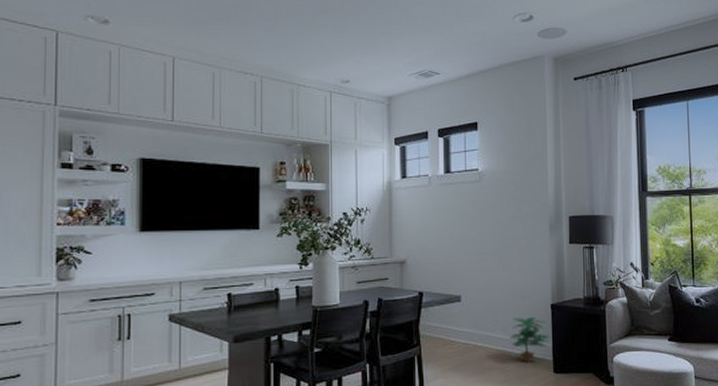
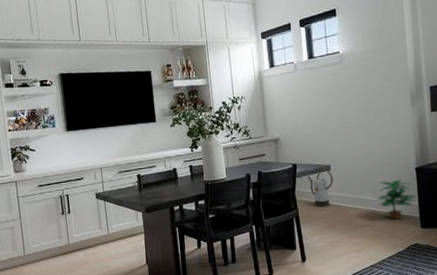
watering can: none [434,300,463,344] -> present [307,169,333,207]

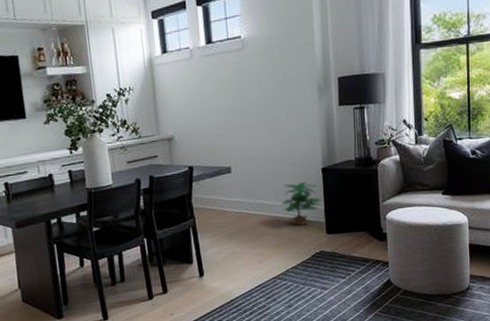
watering can: present [307,169,333,207] -> none [205,172,234,215]

